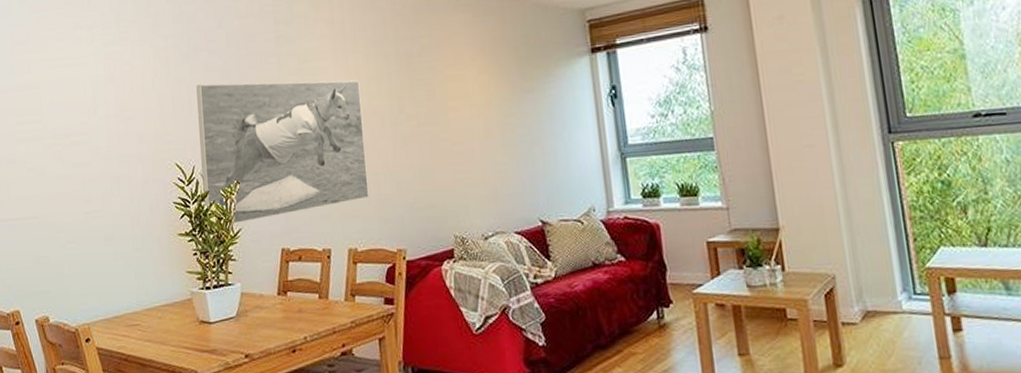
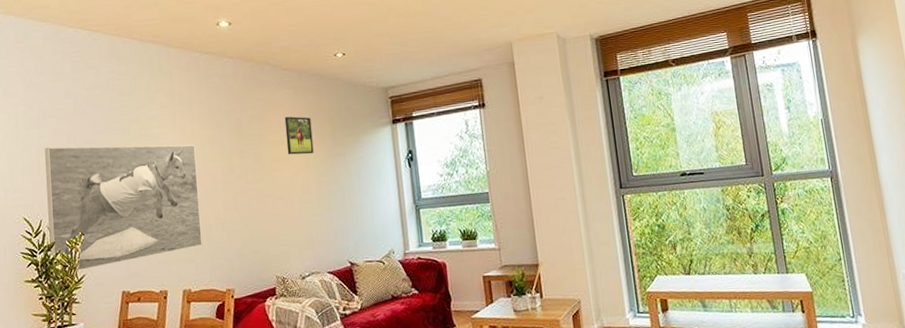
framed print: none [461,45,497,92] -> present [284,116,314,155]

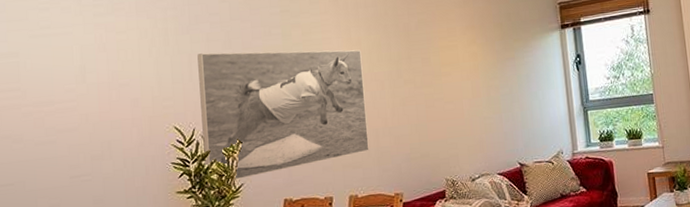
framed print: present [284,116,314,155] -> none [453,21,484,60]

